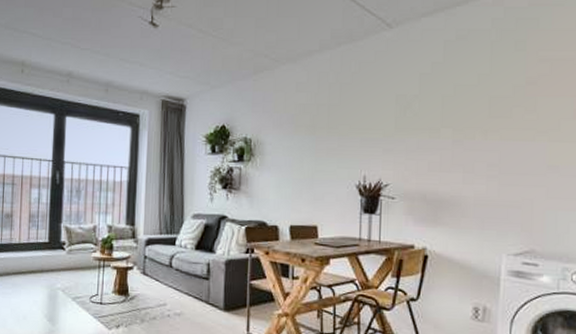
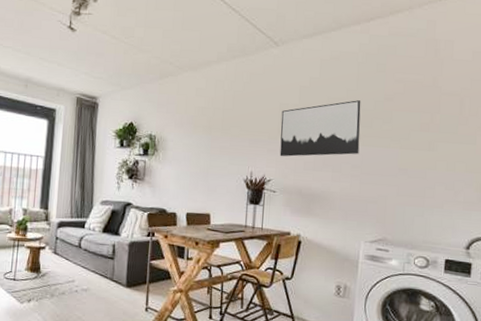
wall art: none [398,86,497,157] -> present [280,100,361,157]

